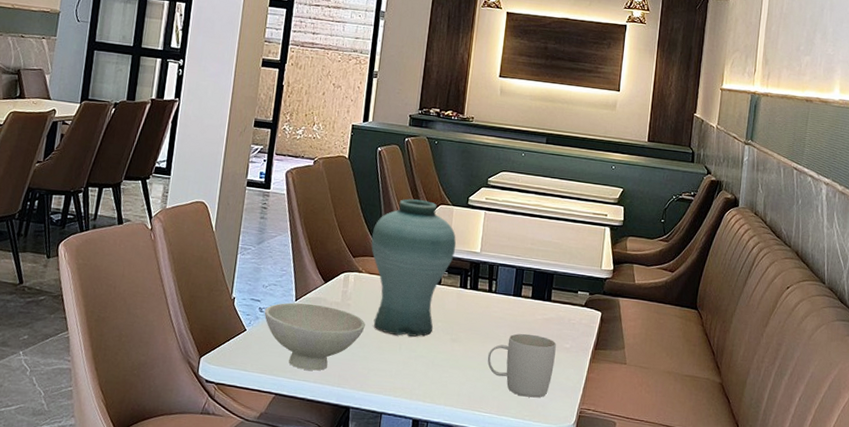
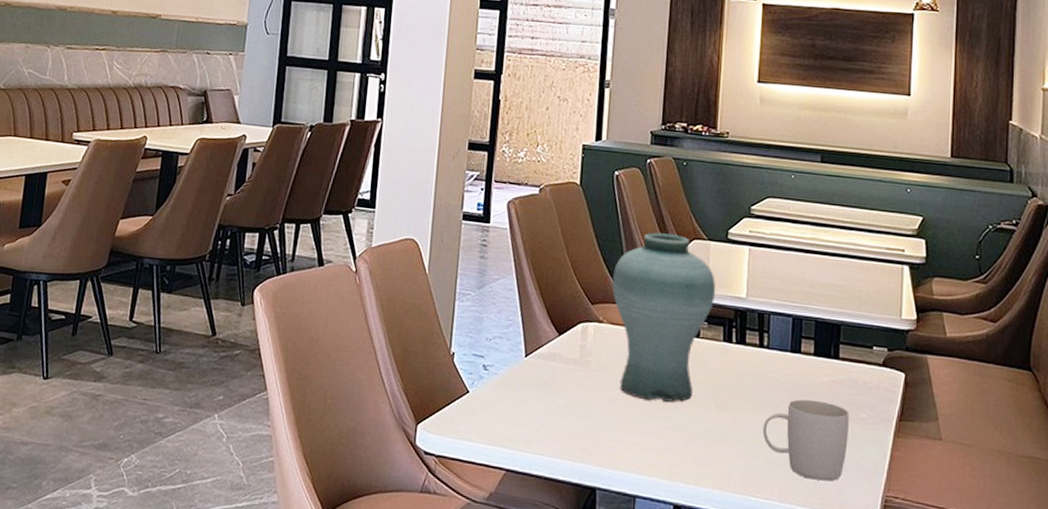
bowl: present [264,302,366,371] -> none [489,359,610,443]

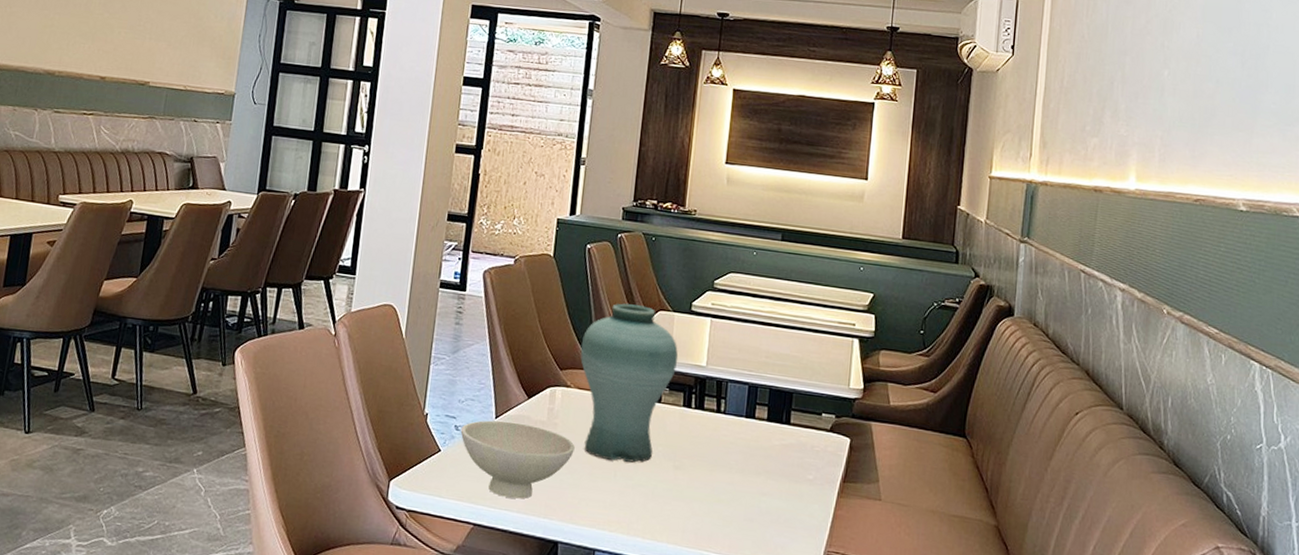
bowl: none [489,359,610,443] -> present [460,420,575,499]
mug: present [762,399,849,481] -> none [716,461,797,537]

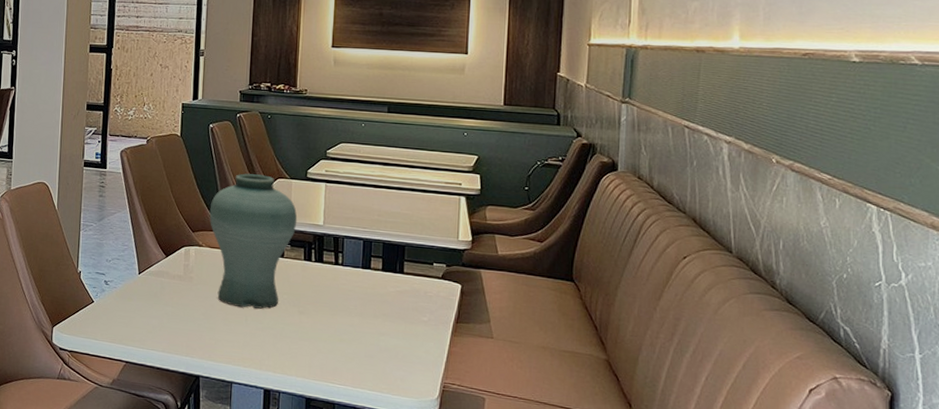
bowl: present [460,420,575,499] -> none [109,276,209,341]

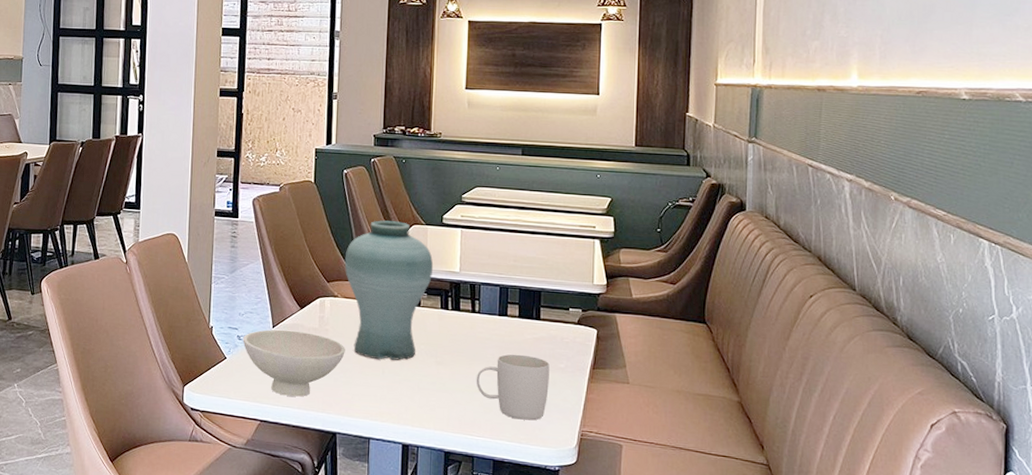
bowl: none [109,276,209,341] -> present [242,329,345,397]
mug: none [338,306,412,371] -> present [476,354,550,421]

